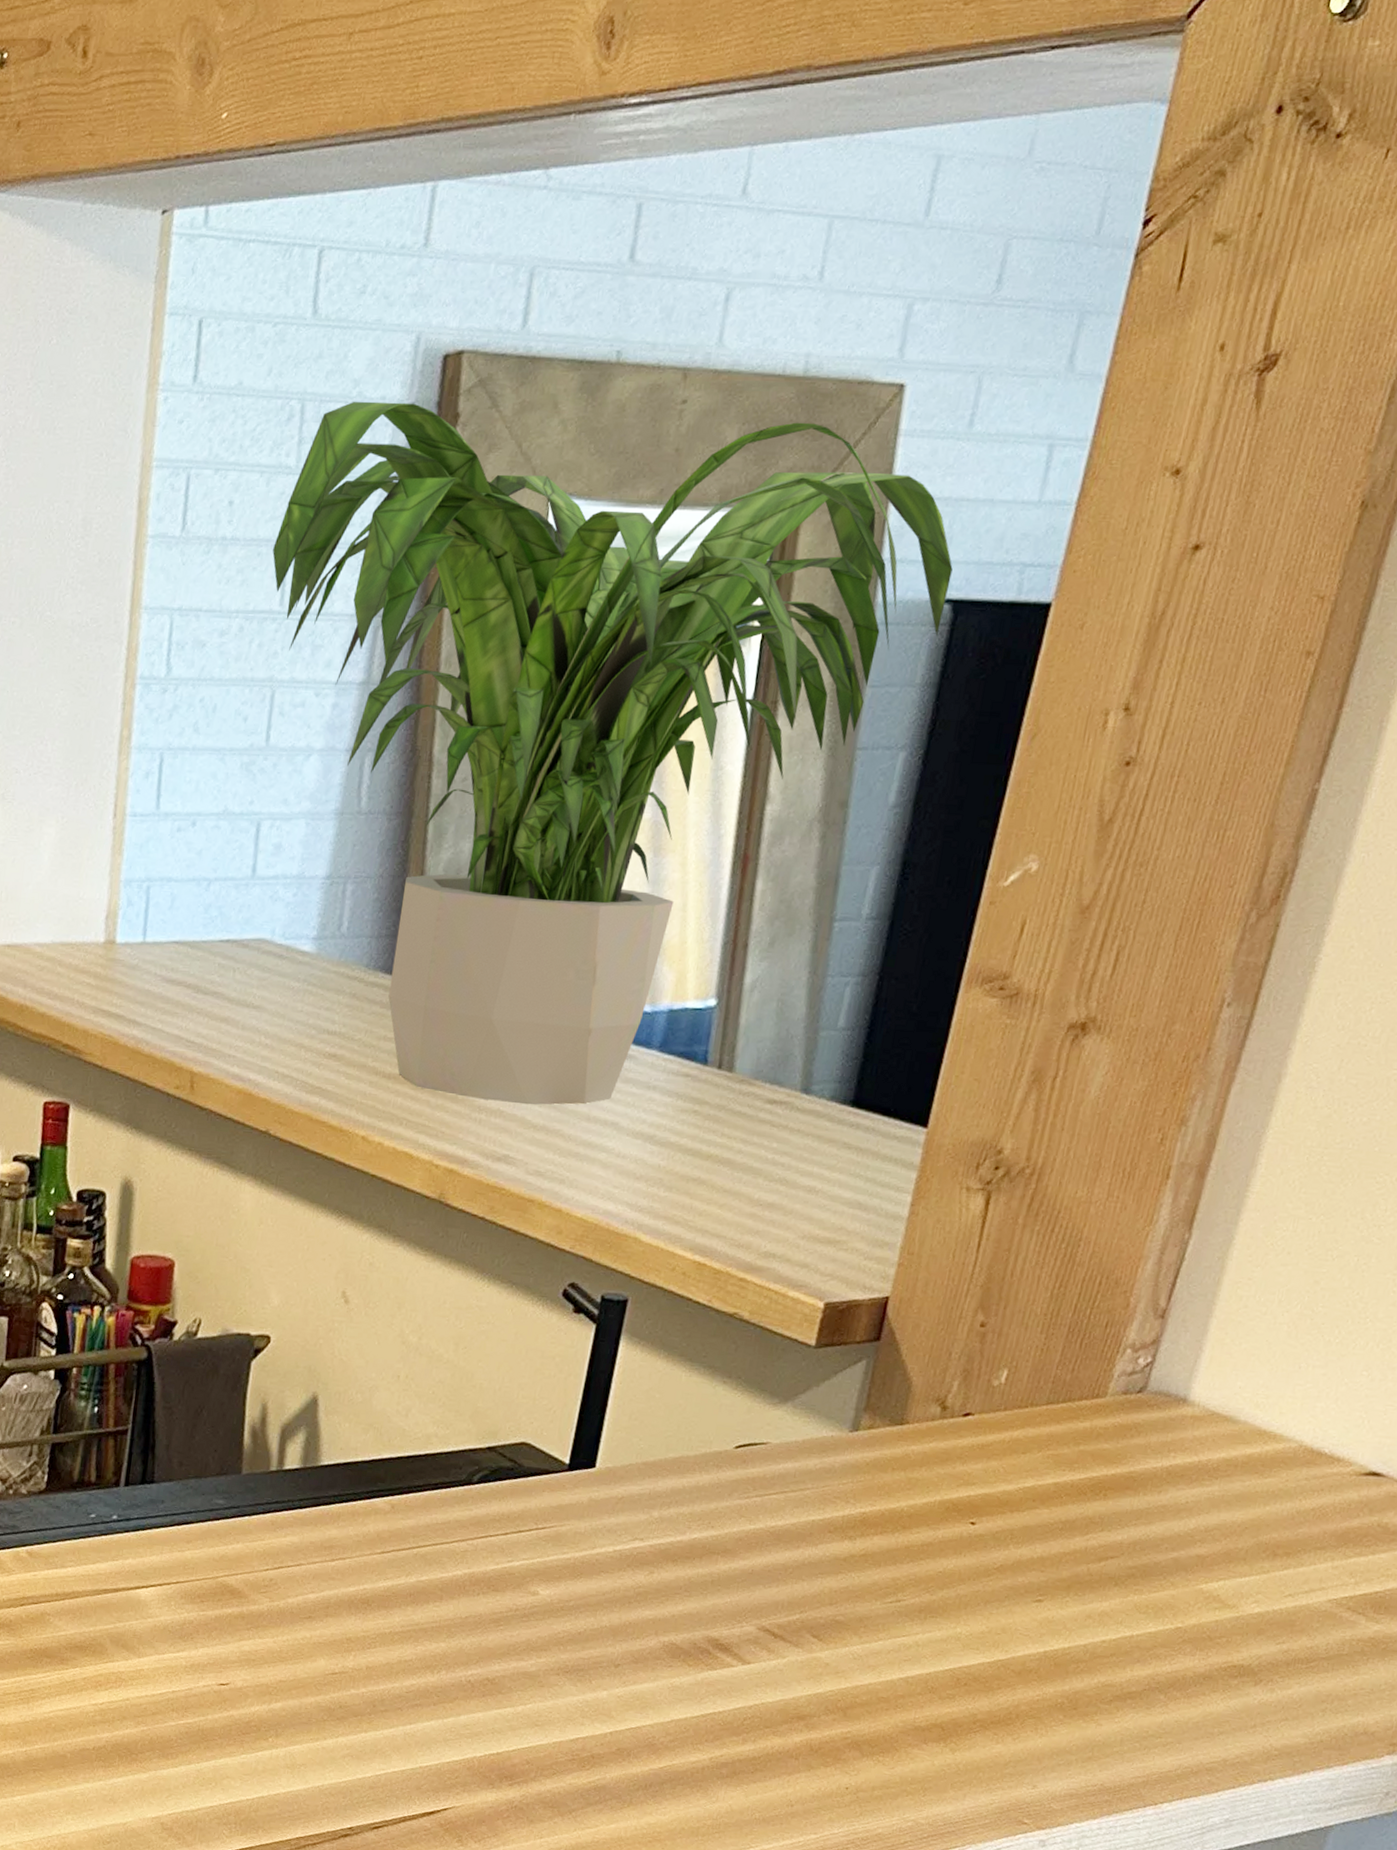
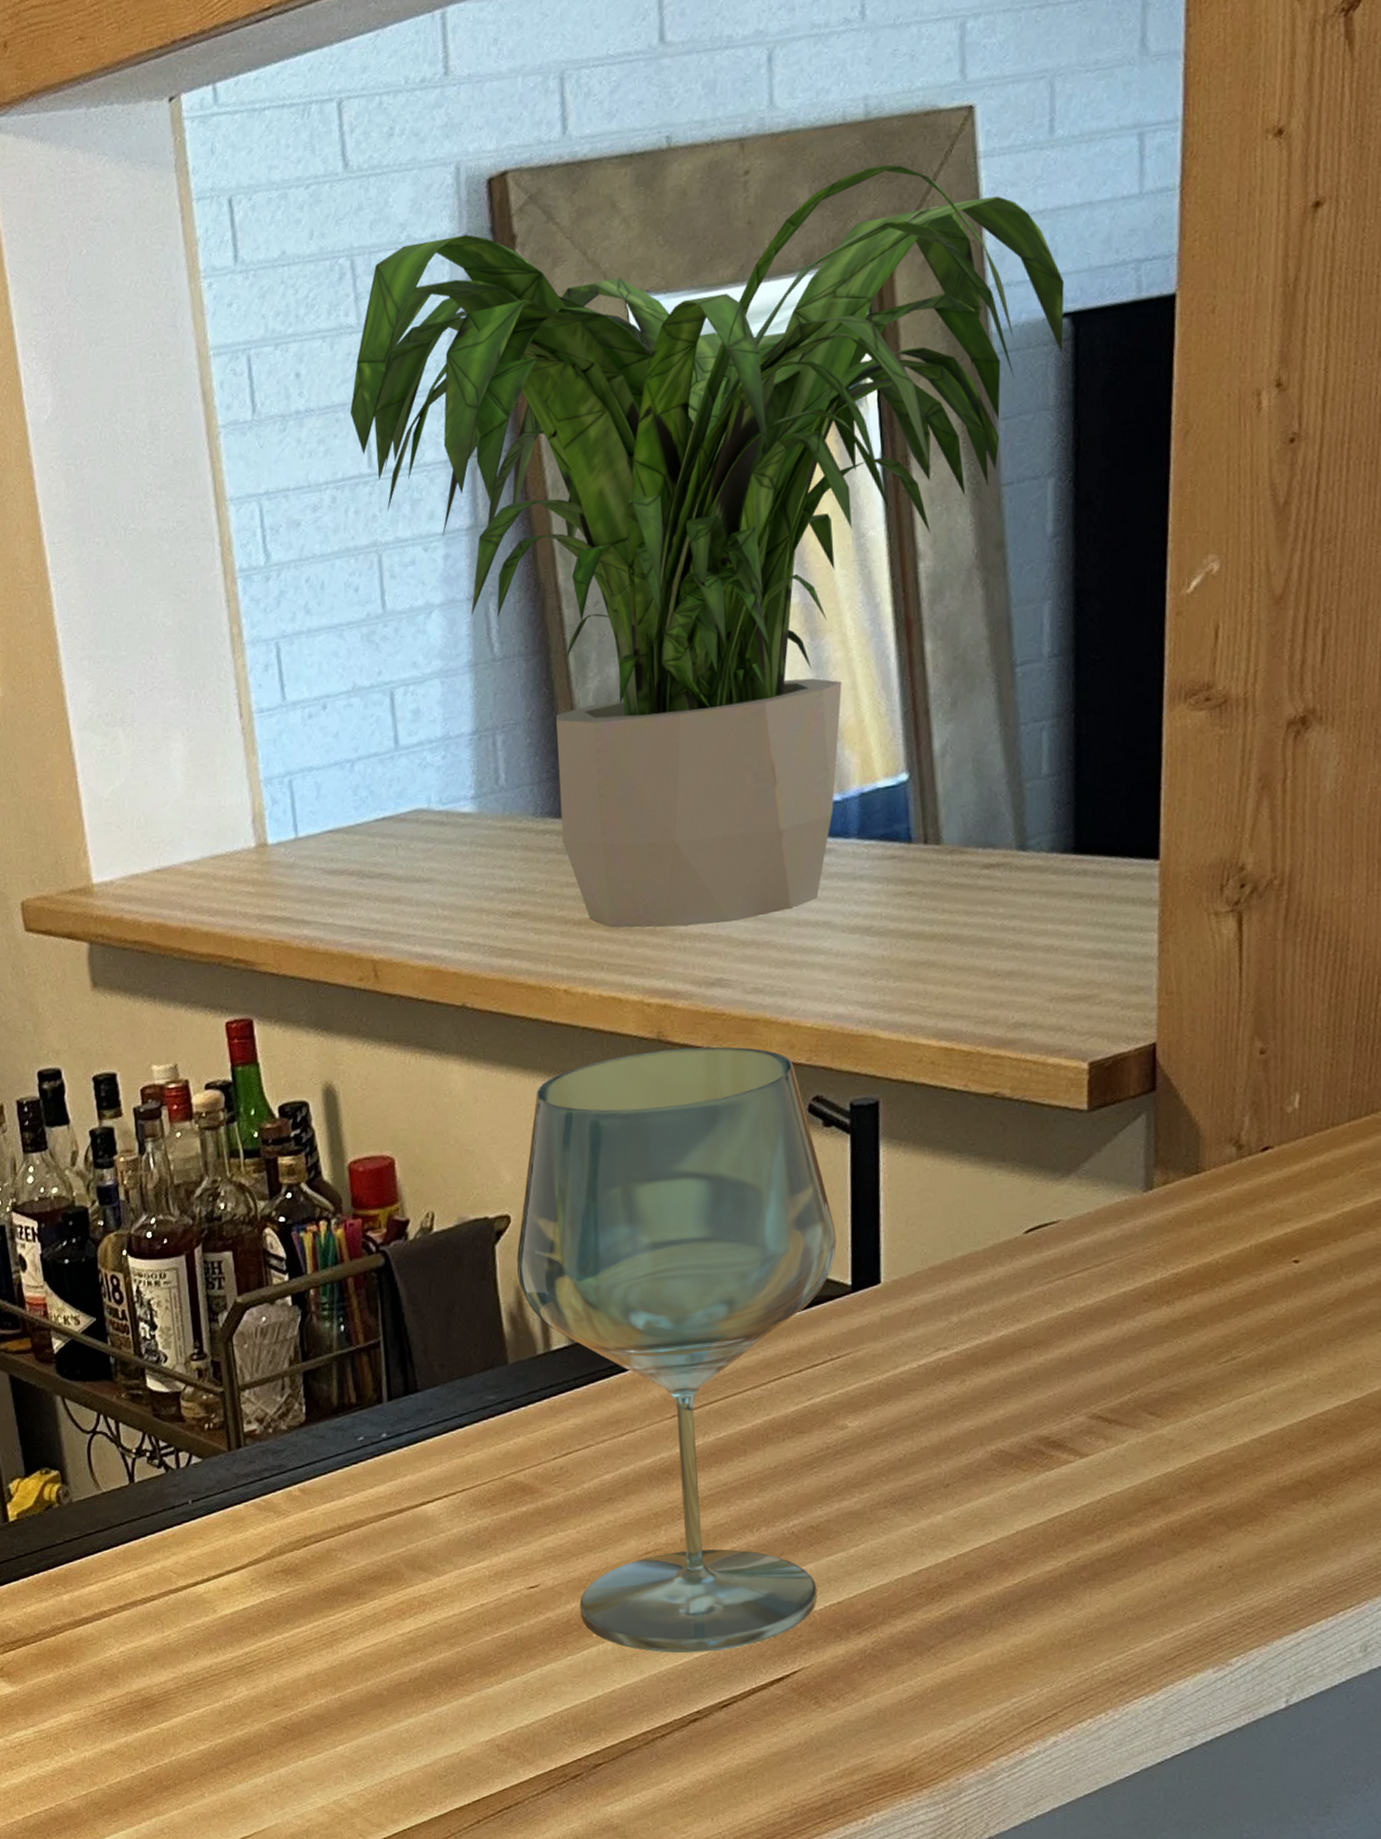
wine glass: none [261,1209,565,1777] -> present [517,1046,837,1654]

